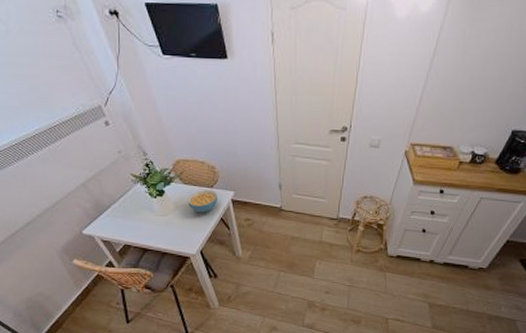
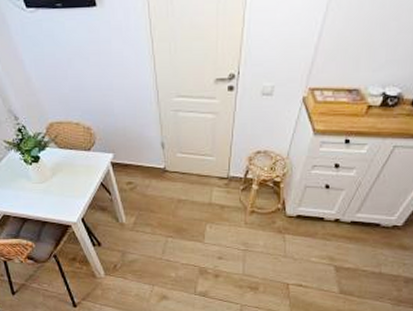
cereal bowl: present [187,190,218,213] -> none [64,154,96,178]

